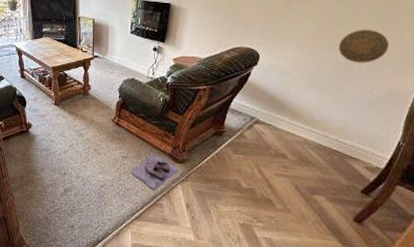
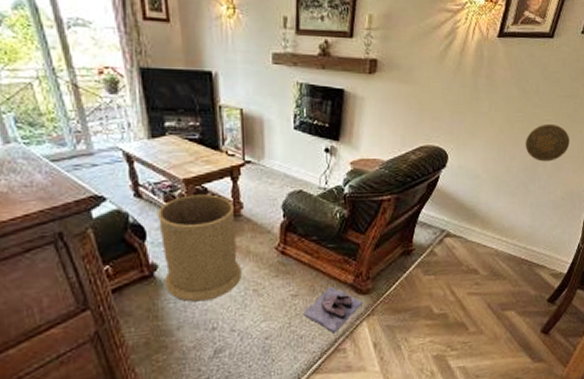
trash can: none [33,78,88,153] -> present [157,194,243,302]

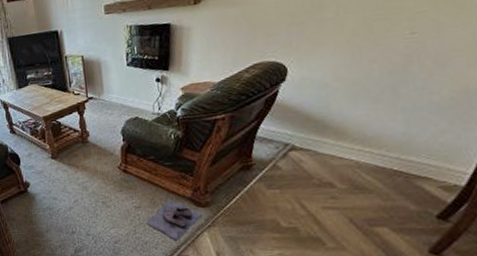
trash can: present [157,194,243,302] -> none [26,127,93,211]
decorative plate: present [525,123,570,162] -> none [389,14,460,61]

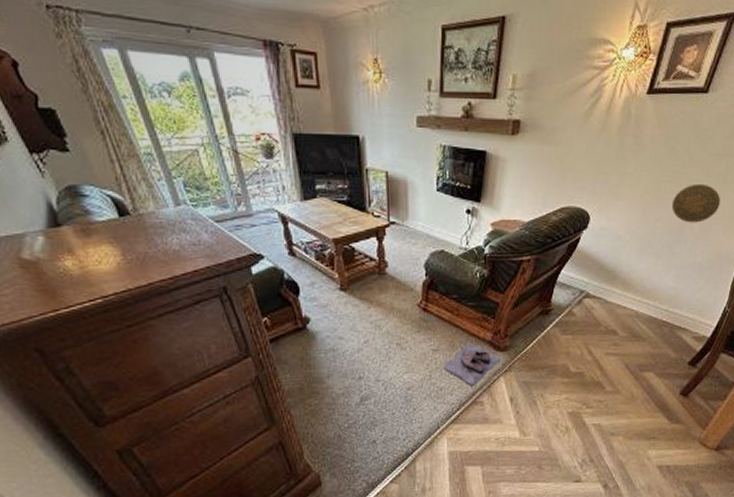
decorative plate: none [389,14,460,61] -> present [671,183,721,223]

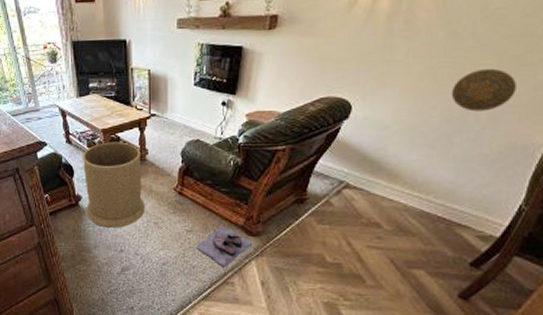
trash can: none [309,253,387,353] -> present [82,142,146,228]

